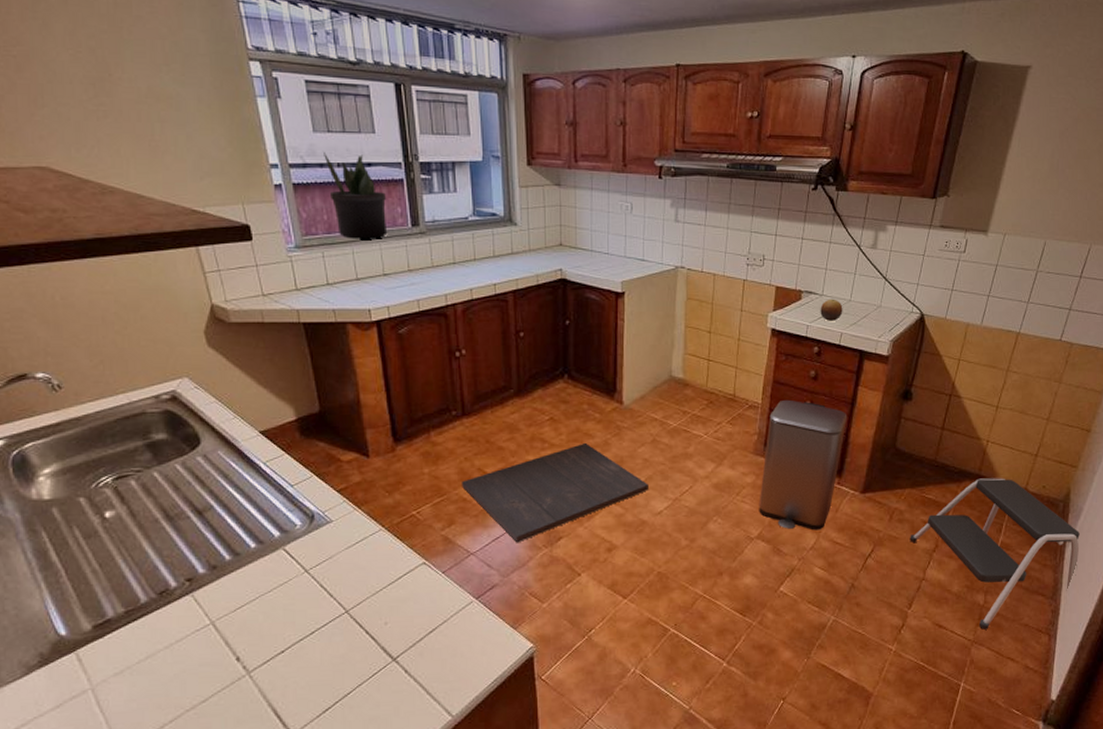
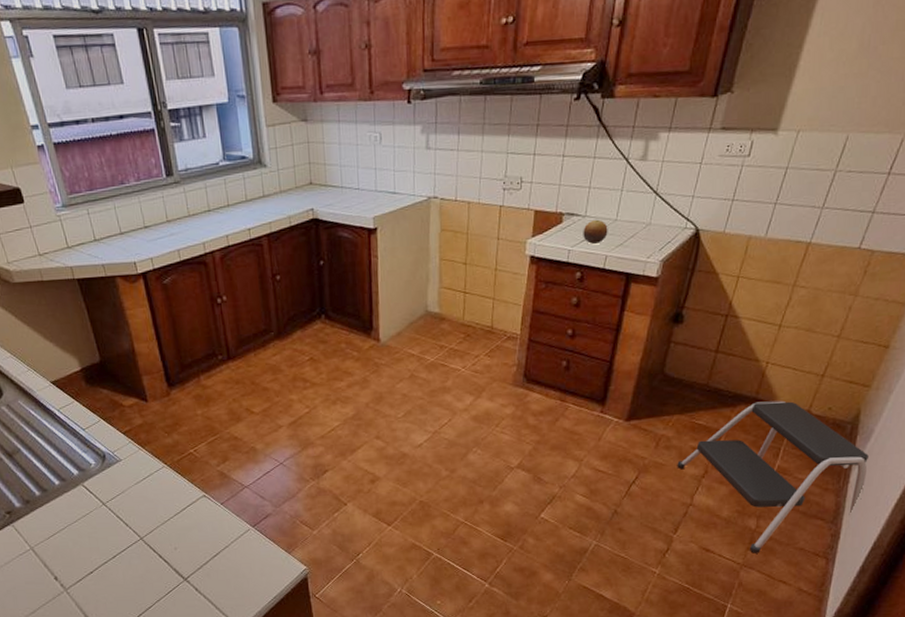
planter: present [324,152,388,239] -> none [78,107,145,194]
door mat: present [462,442,648,543] -> none [232,380,408,476]
pedal bin: present [759,399,848,531] -> none [518,328,612,459]

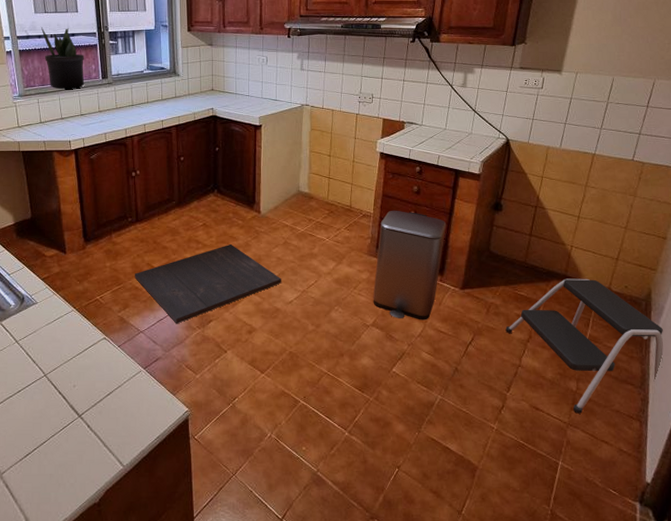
planter: none [78,107,145,194] -> present [41,27,85,89]
door mat: none [232,380,408,476] -> present [135,243,281,324]
pedal bin: none [518,328,612,459] -> present [373,210,447,320]
fruit: present [583,219,608,244] -> none [420,128,440,146]

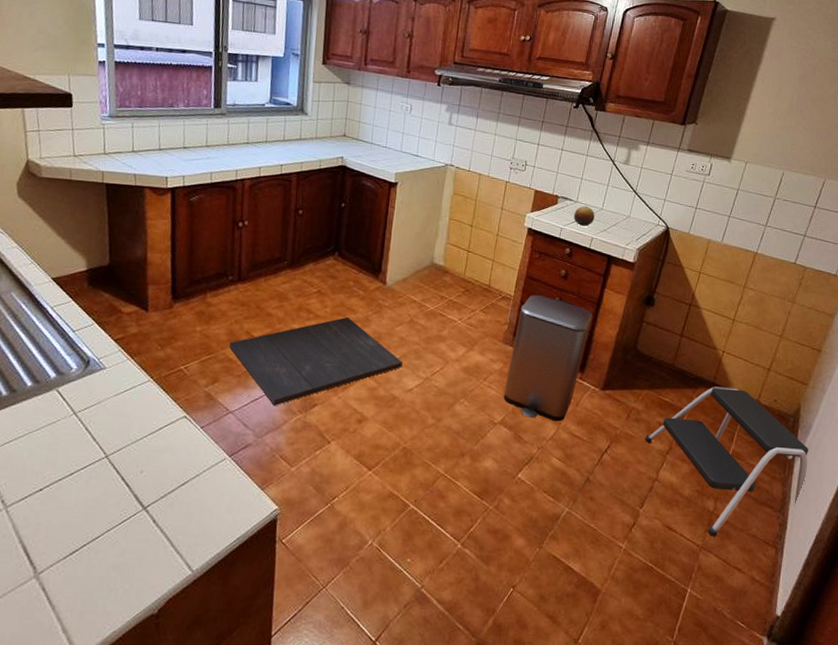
planter: present [41,27,85,89] -> none [145,37,195,116]
fruit: none [420,128,440,146] -> present [574,205,595,226]

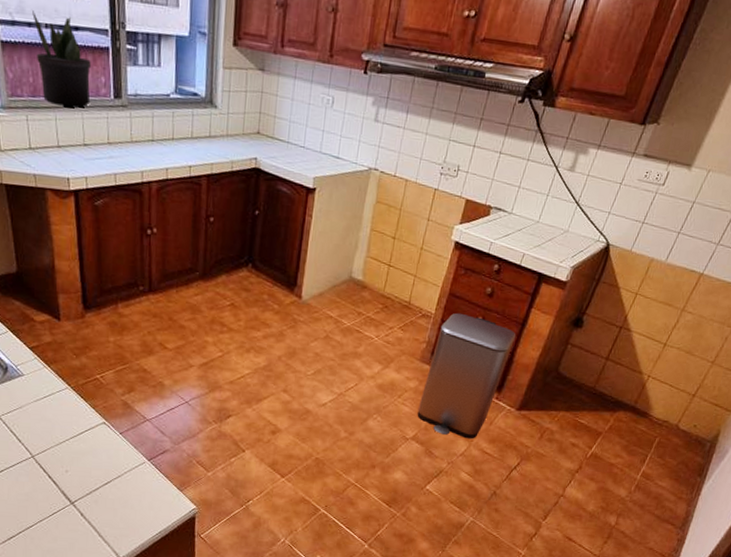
planter: none [145,37,195,116] -> present [32,11,91,108]
door mat: present [229,316,402,406] -> none [143,330,317,416]
fruit: present [574,205,595,226] -> none [506,217,530,241]
step stool: present [645,386,808,537] -> none [555,410,721,548]

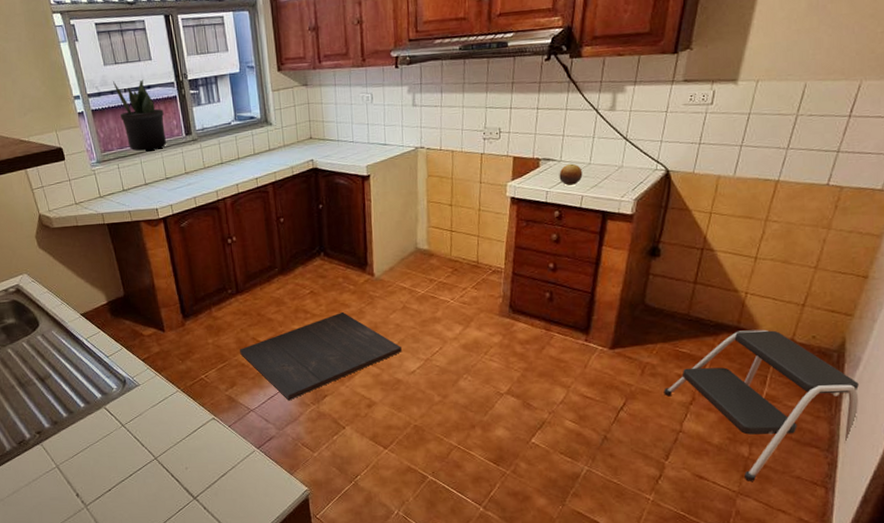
door mat: none [143,330,317,416] -> present [240,311,402,401]
pedal bin: present [417,312,517,439] -> none [506,263,592,386]
fruit: none [506,217,530,241] -> present [559,163,583,186]
step stool: none [555,410,721,548] -> present [664,329,859,481]

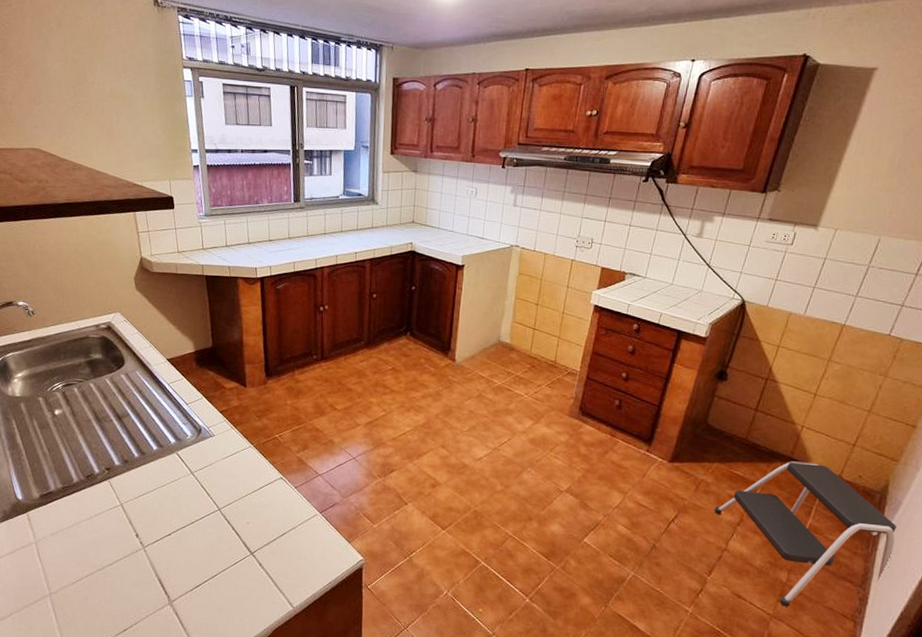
planter: present [113,79,167,151] -> none [232,141,276,212]
door mat: present [240,311,402,401] -> none [316,391,472,471]
fruit: present [559,163,583,186] -> none [642,281,665,302]

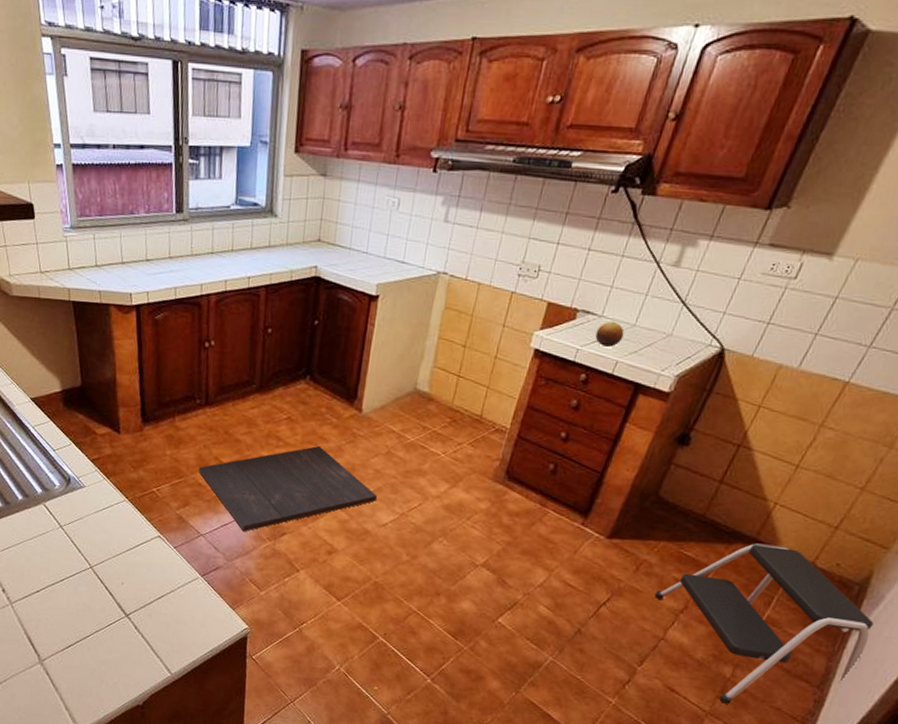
door mat: none [316,391,472,471] -> present [199,445,377,532]
fruit: none [642,281,665,302] -> present [595,321,624,347]

